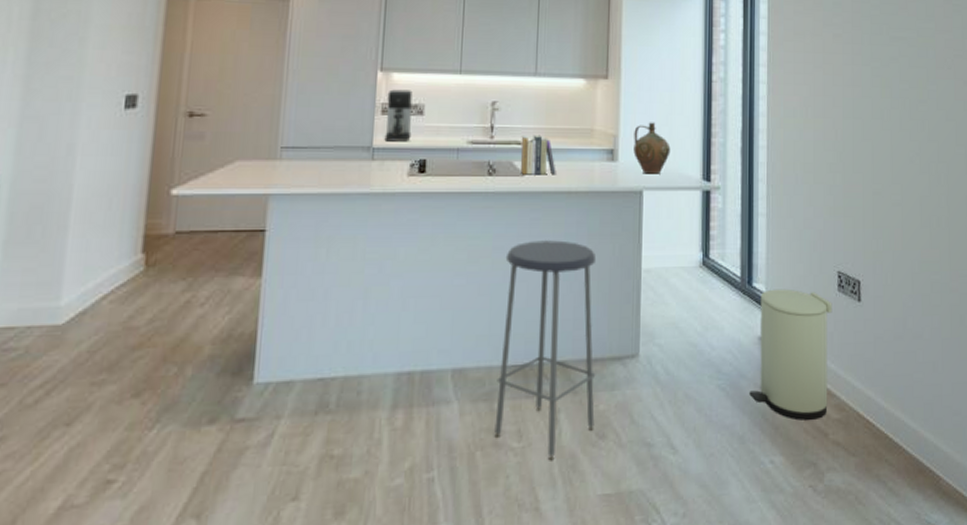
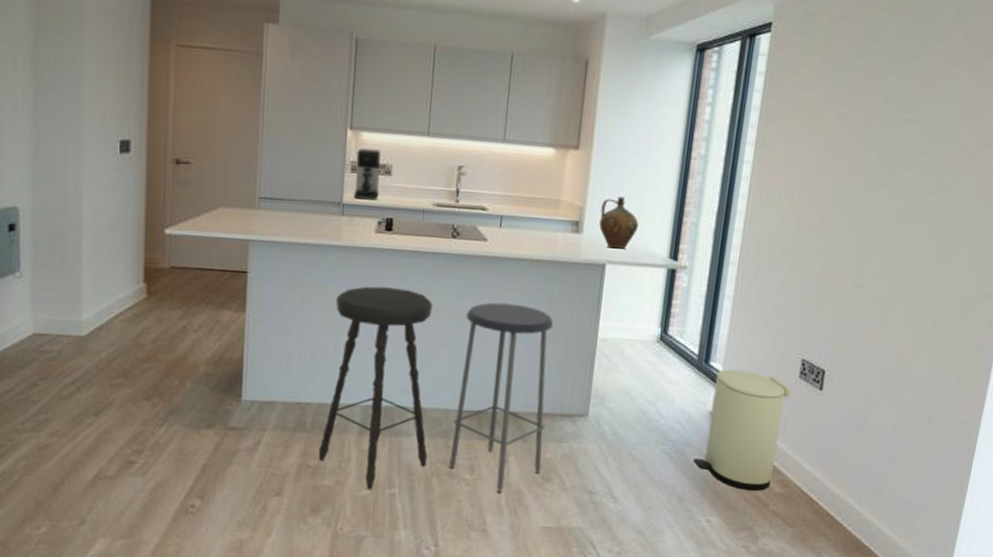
music stool: none [343,234,471,478] -> present [318,286,433,490]
books: present [520,134,556,175] -> none [483,200,519,242]

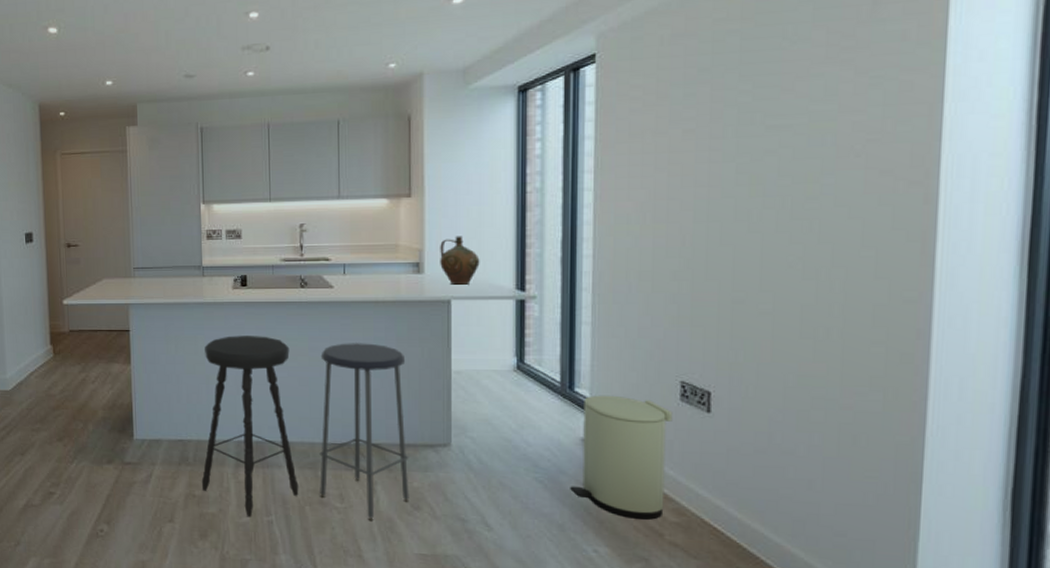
coffee maker: present [354,148,381,200] -> none [210,218,233,261]

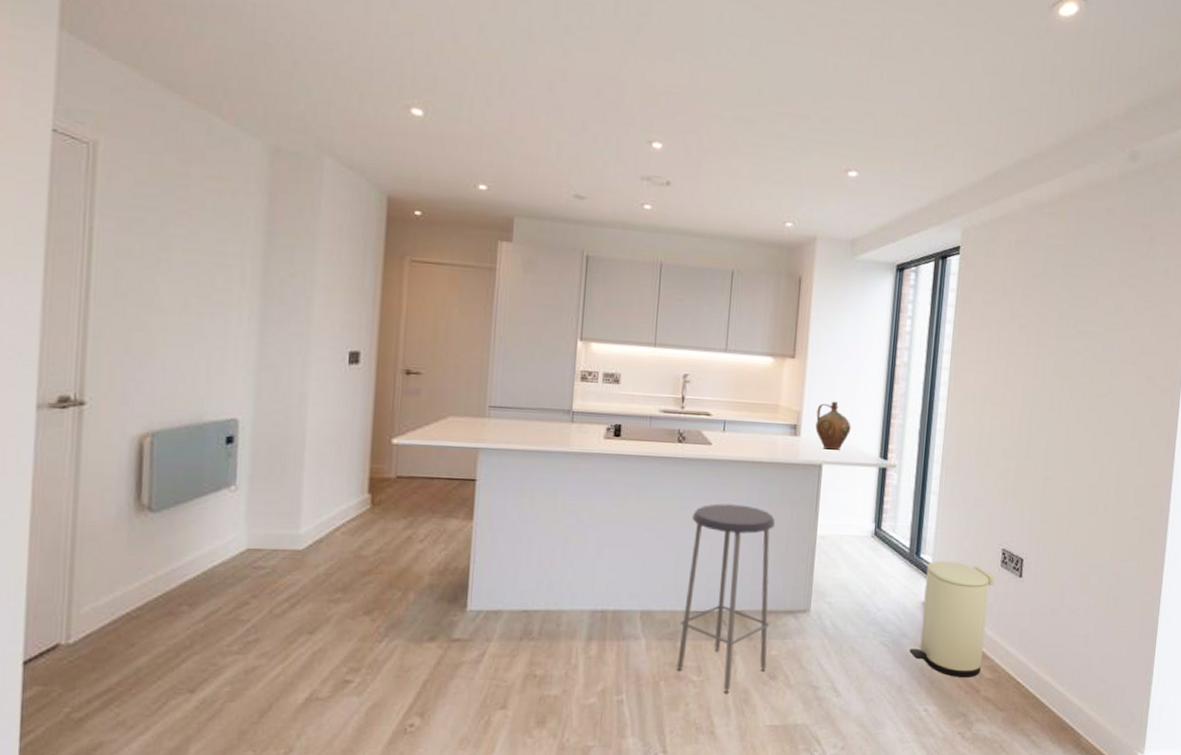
music stool: present [201,336,299,518] -> none [545,491,660,698]

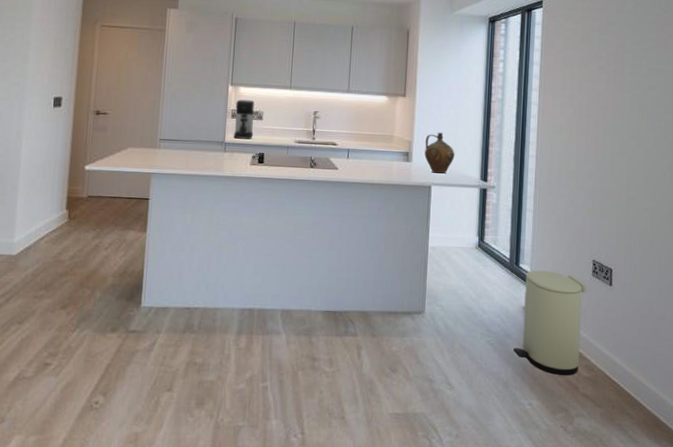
coffee maker: none [583,358,610,408] -> present [233,99,254,139]
bar stool: present [677,503,776,694] -> none [312,219,393,384]

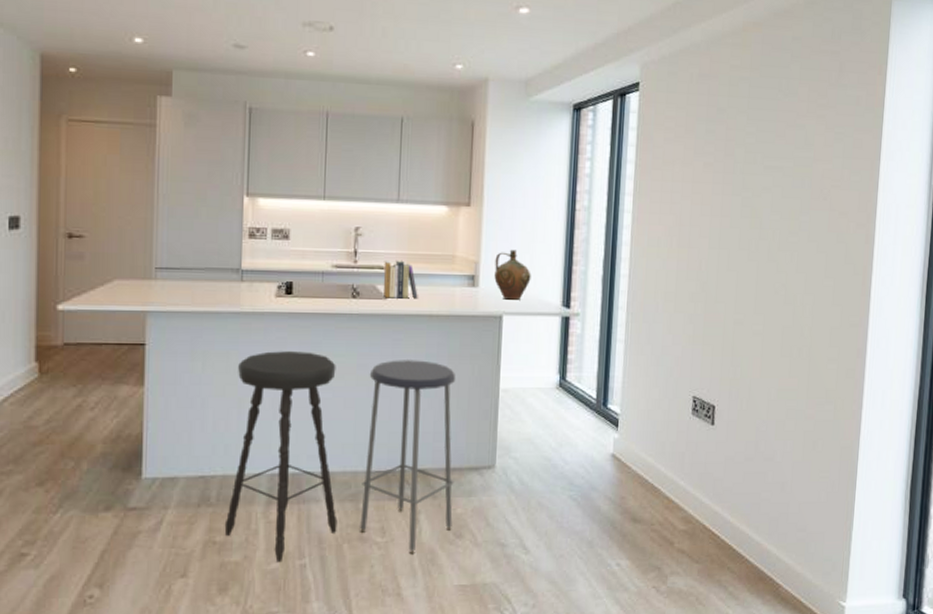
music stool: none [203,208,296,384] -> present [224,351,338,563]
coffee maker: present [233,99,254,139] -> none [252,214,278,265]
bar stool: none [312,219,393,384] -> present [360,360,456,555]
books: none [334,138,363,170] -> present [382,259,418,299]
pedal bin: present [513,270,587,375] -> none [599,411,686,530]

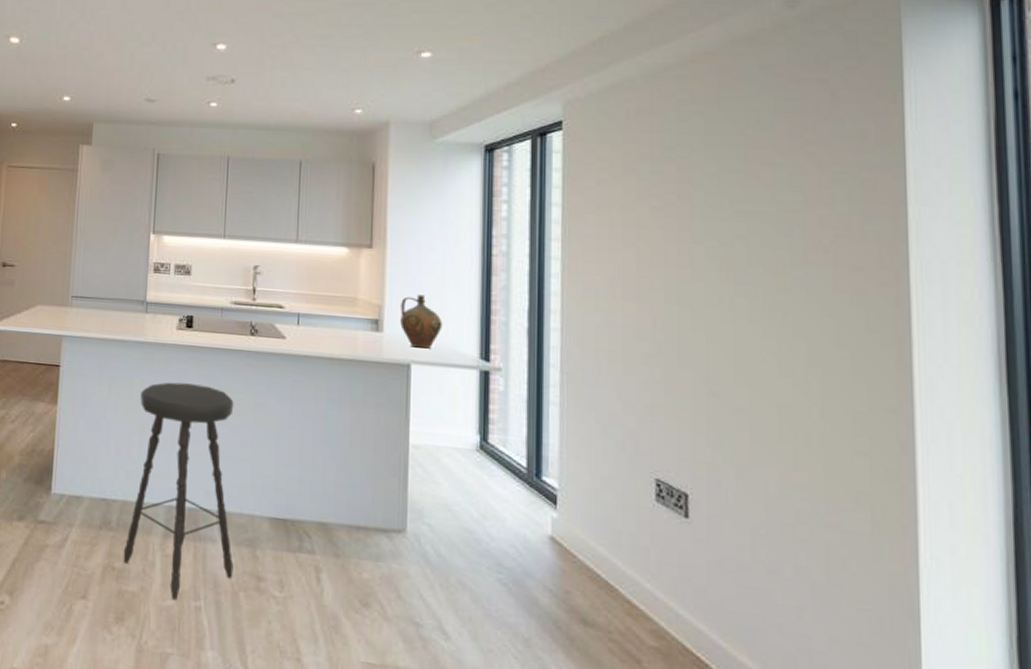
bar stool: present [360,360,456,555] -> none [257,401,360,617]
books: present [382,259,418,299] -> none [281,299,318,341]

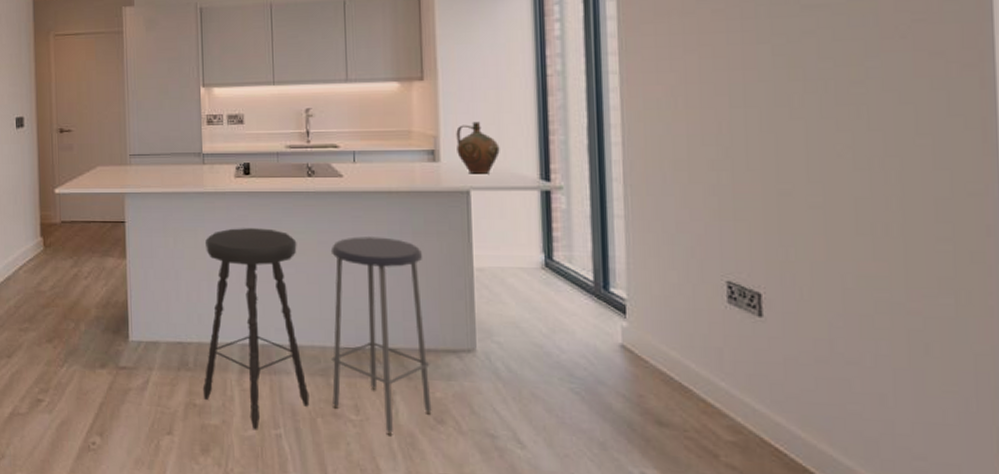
bar stool: none [257,401,360,617] -> present [330,236,432,436]

